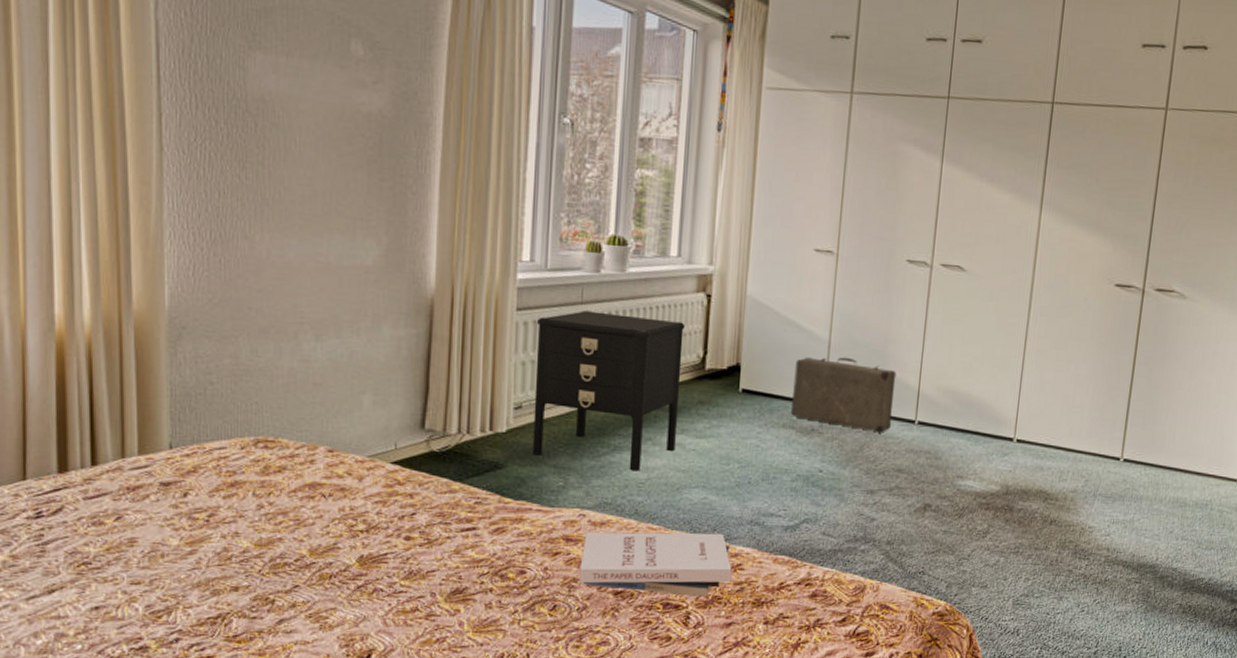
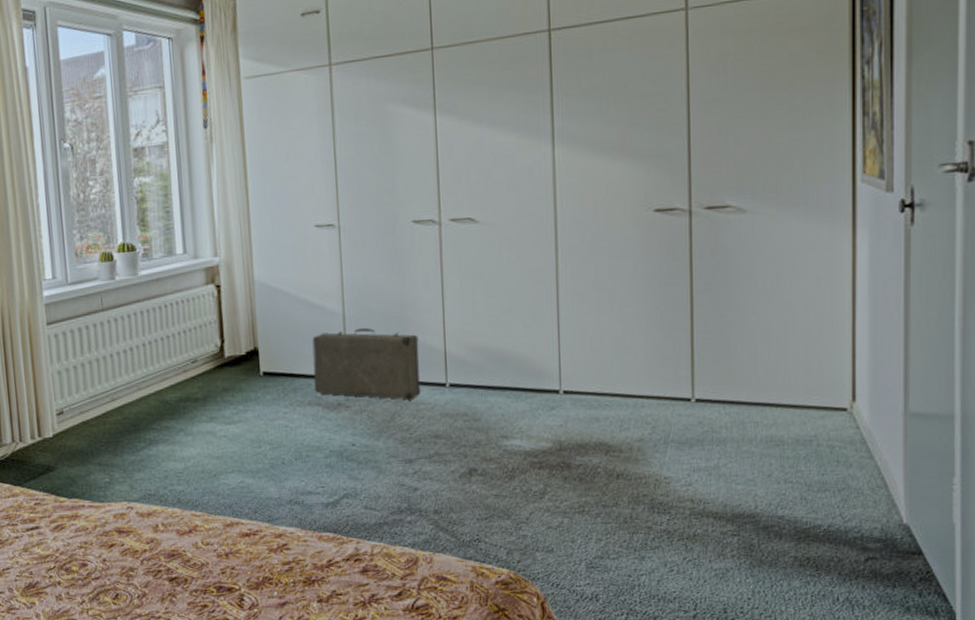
nightstand: present [532,311,686,471] -> none [66,315,207,462]
books: present [579,532,732,597] -> none [134,515,279,578]

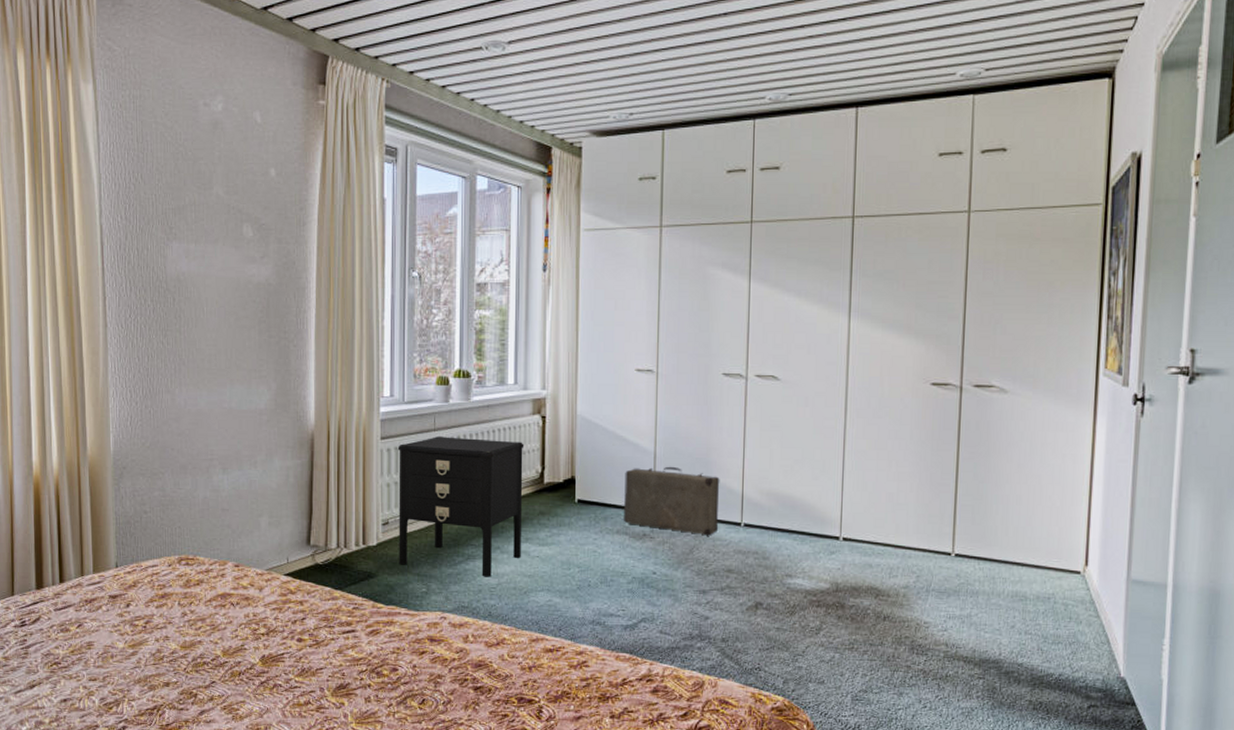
nightstand: none [66,315,207,462] -> present [399,436,524,577]

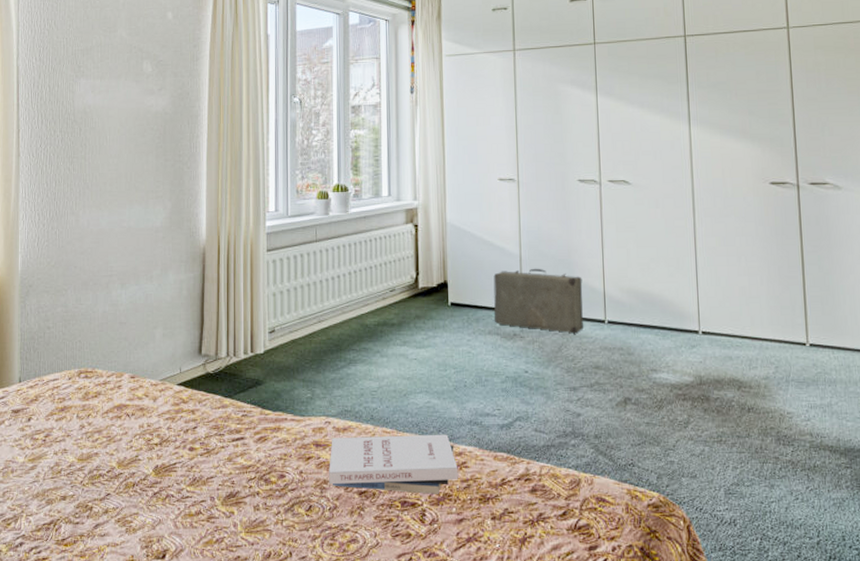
nightstand: present [399,436,524,577] -> none [283,247,400,381]
books: none [443,632,578,692] -> present [329,434,458,494]

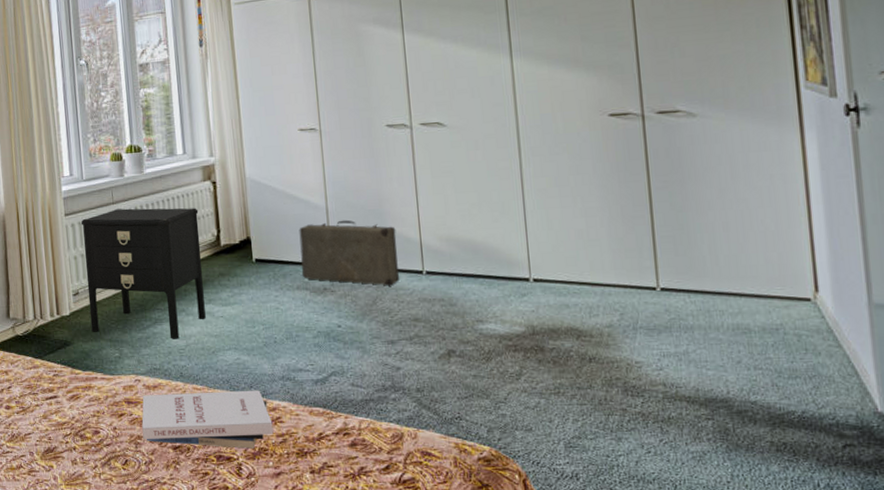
nightstand: none [283,247,400,381] -> present [81,208,206,339]

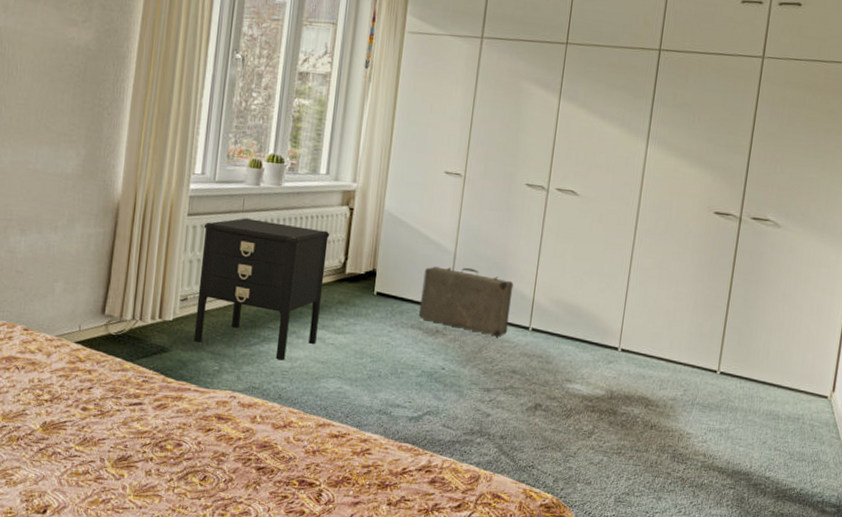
books: present [141,390,274,449] -> none [227,412,361,477]

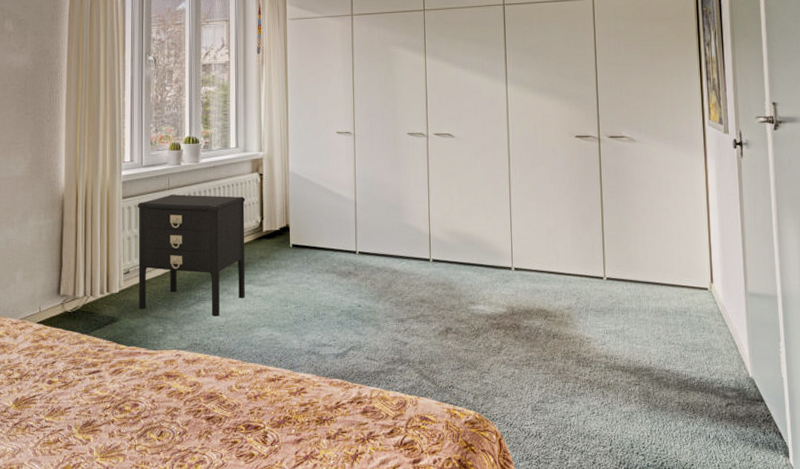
suitcase: present [418,266,514,337] -> none [331,212,412,271]

